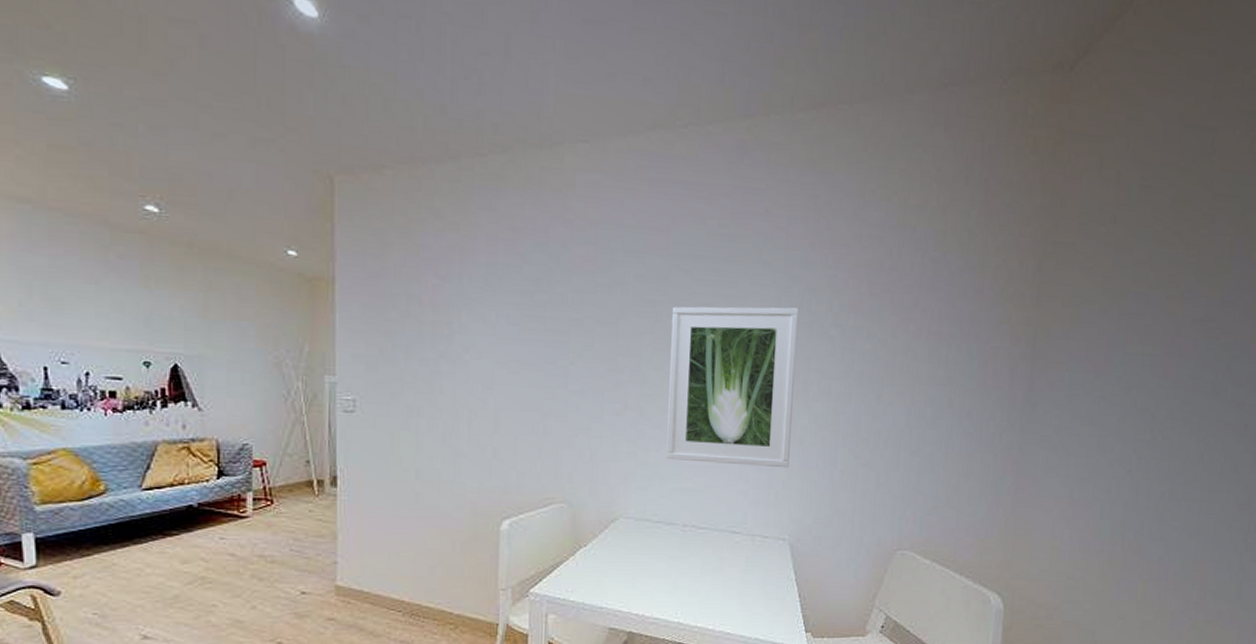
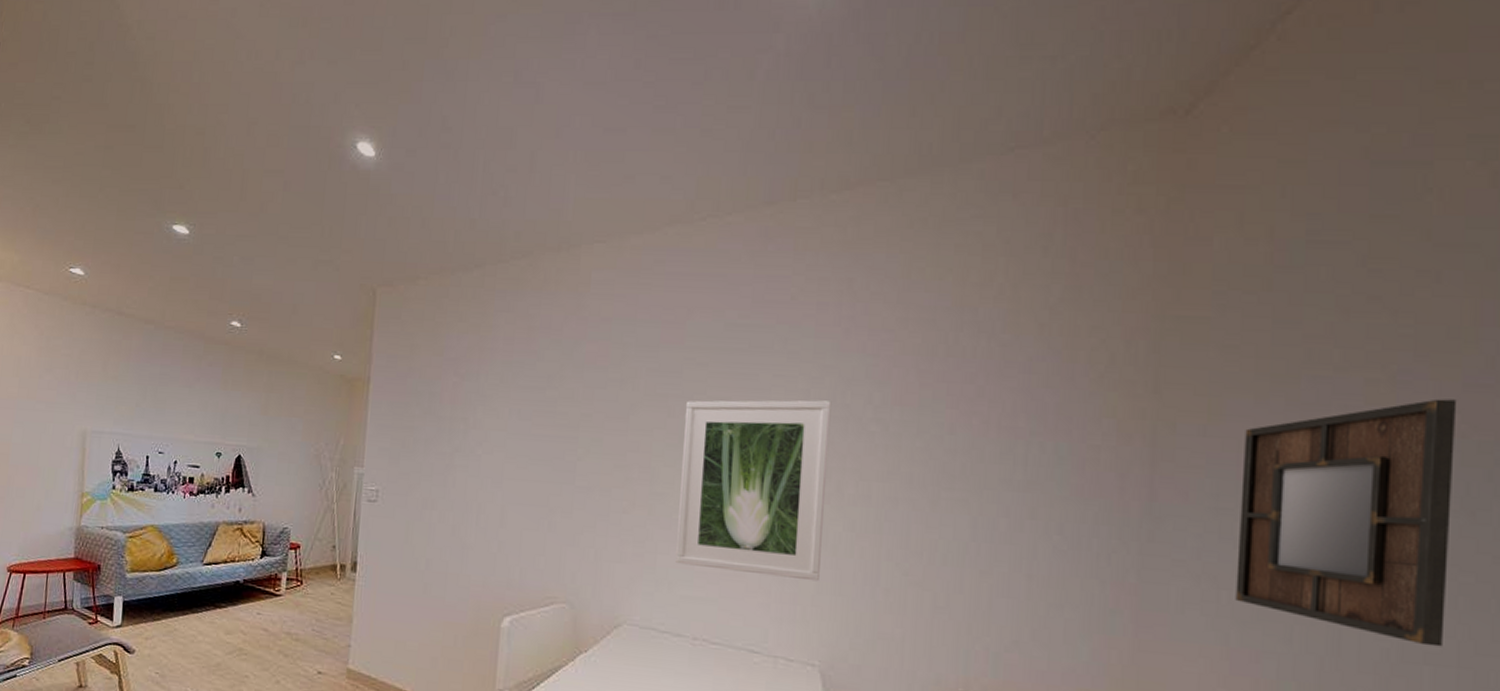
home mirror: none [1079,311,1216,488] -> present [1235,398,1457,647]

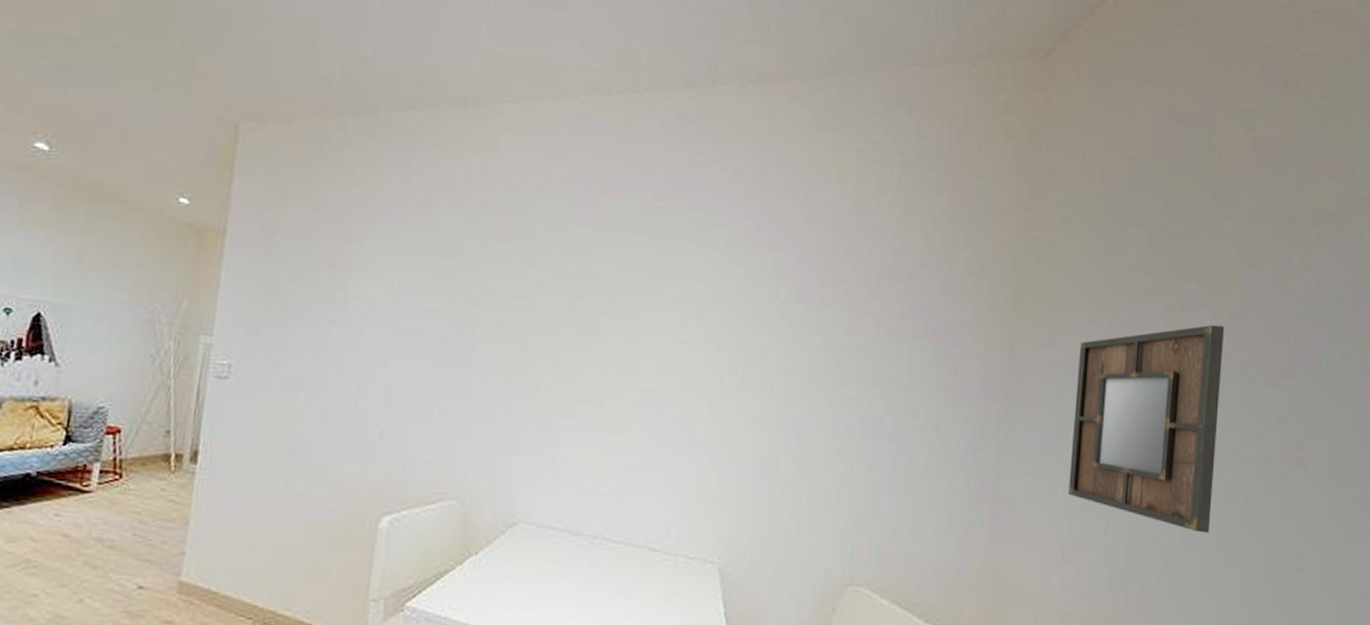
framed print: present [676,400,832,582] -> none [578,283,740,477]

